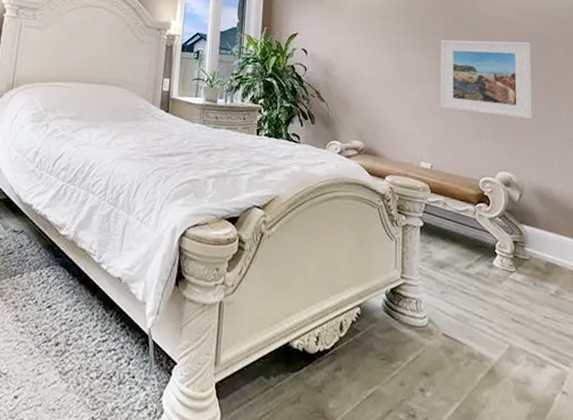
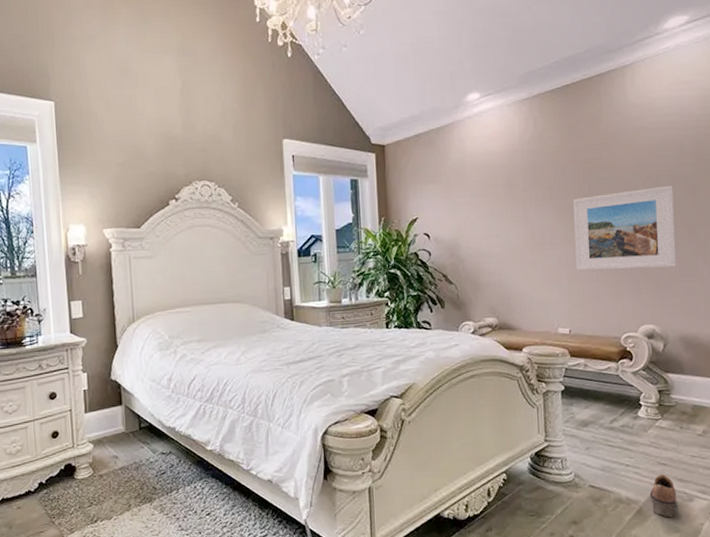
shoe: none [502,333,530,383] -> present [649,474,677,518]

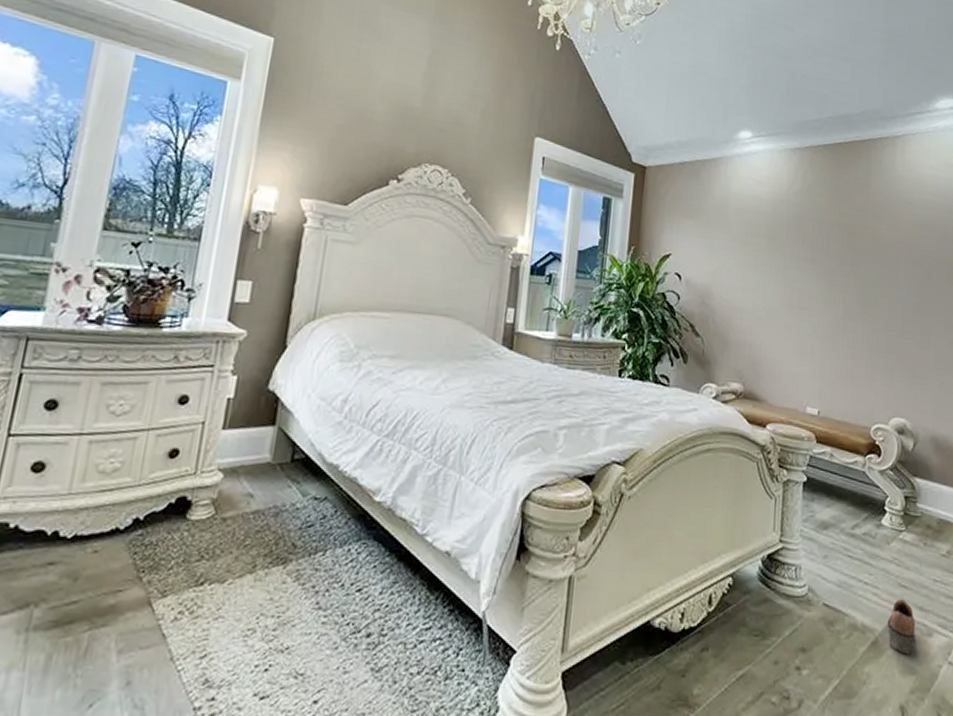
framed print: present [573,185,677,270] -> none [832,264,934,357]

